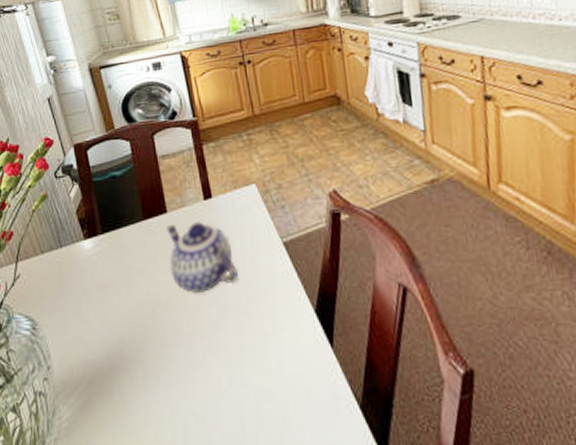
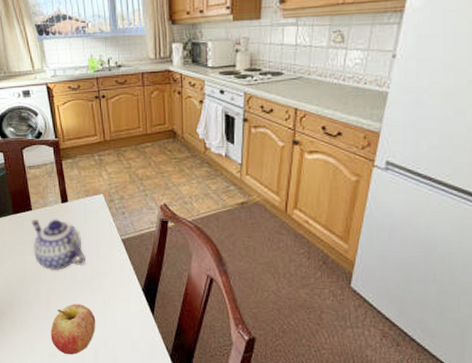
fruit: none [195,339,257,418] -> present [50,304,96,355]

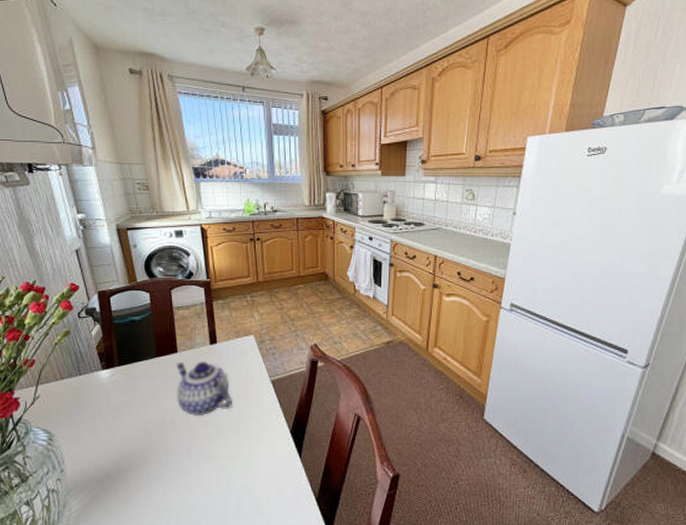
fruit: present [50,304,96,355] -> none [190,450,241,508]

